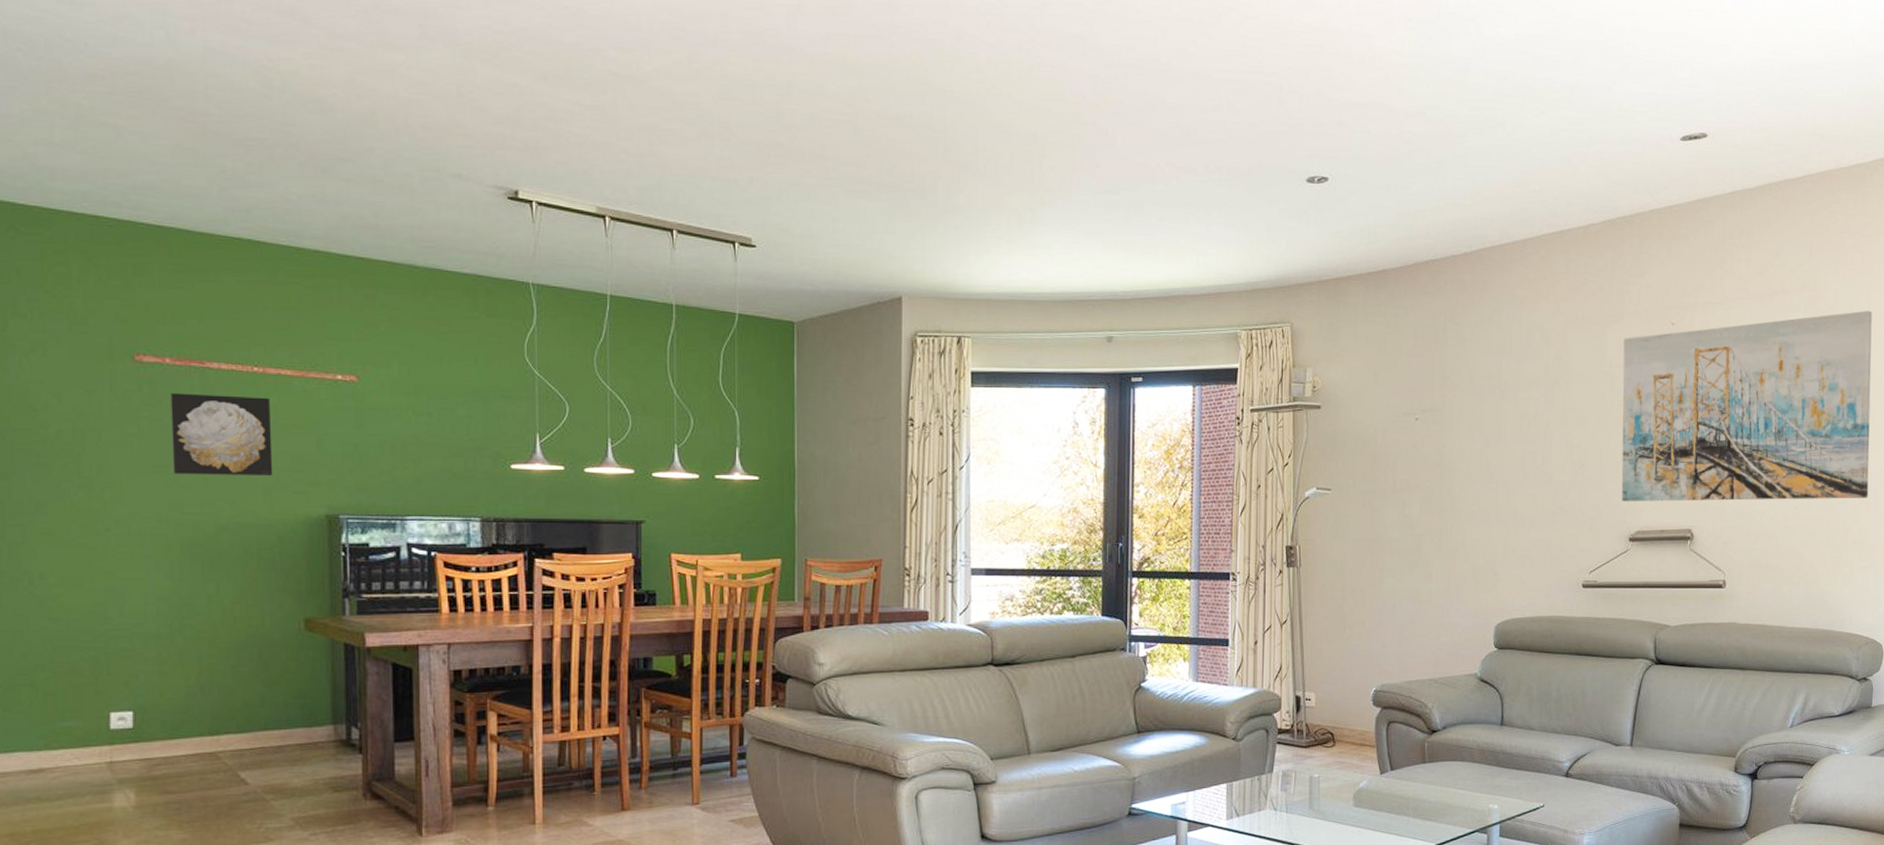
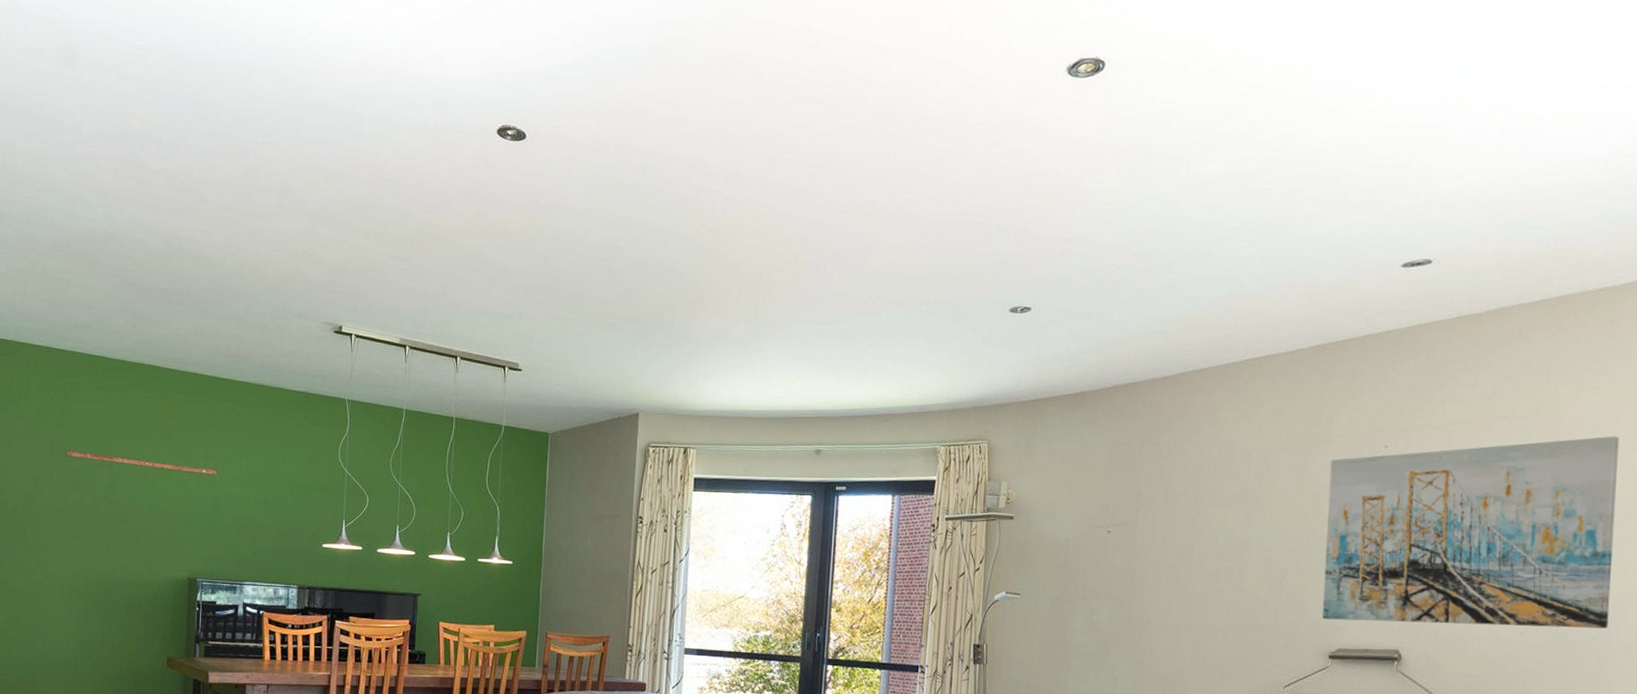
wall art: present [170,392,273,477] -> none [86,480,155,547]

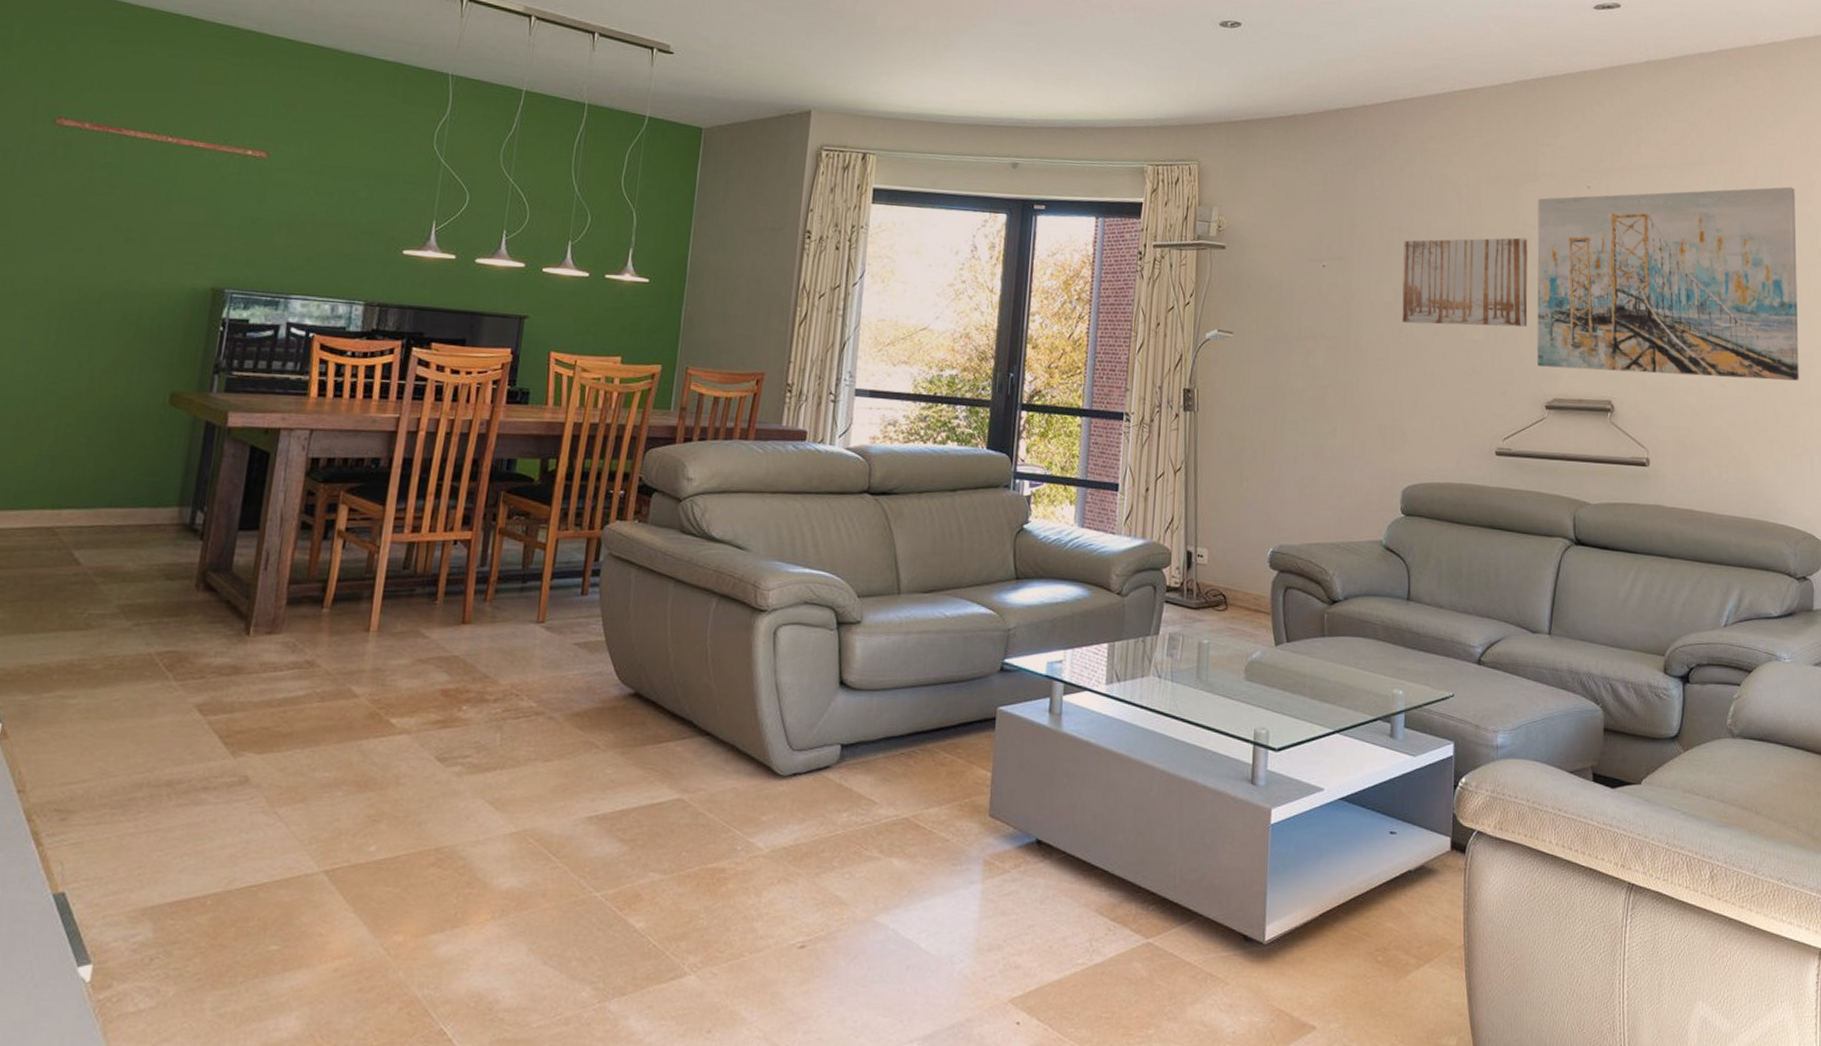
wall art: none [1185,498,1318,583] -> present [1402,237,1528,327]

